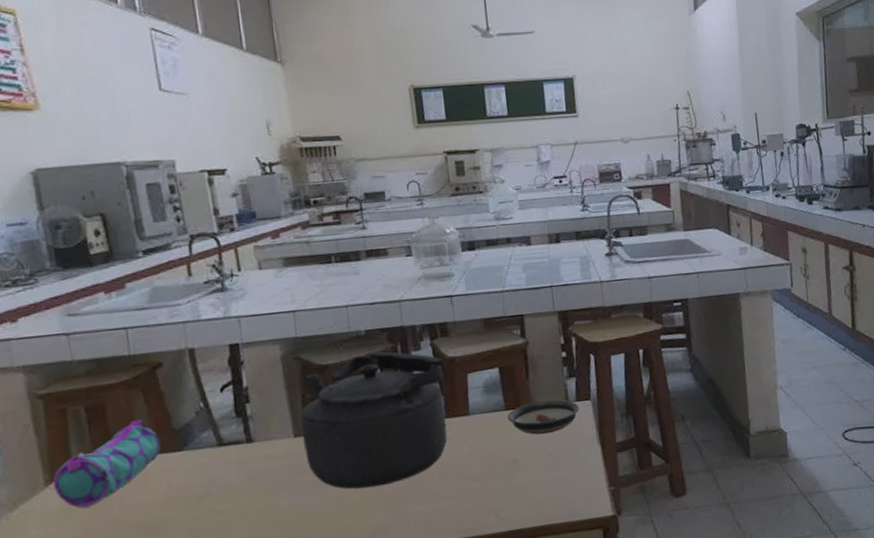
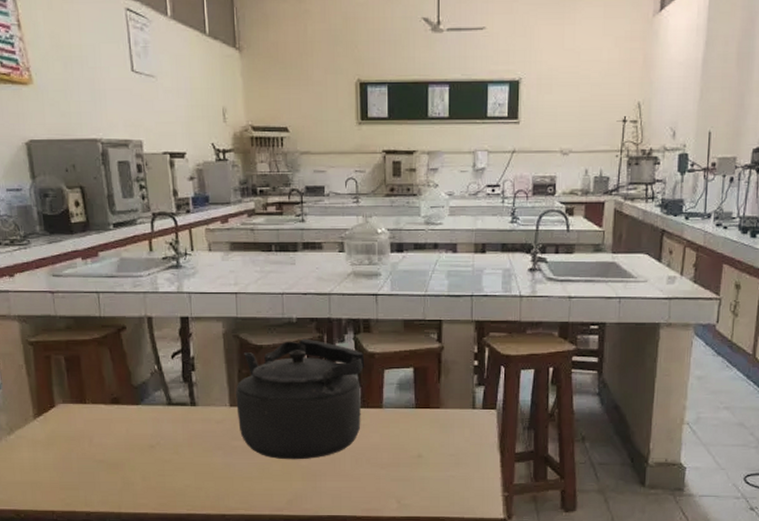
pencil case: present [53,419,161,509] -> none [39,373,123,441]
saucer: present [508,399,580,435] -> none [417,405,485,436]

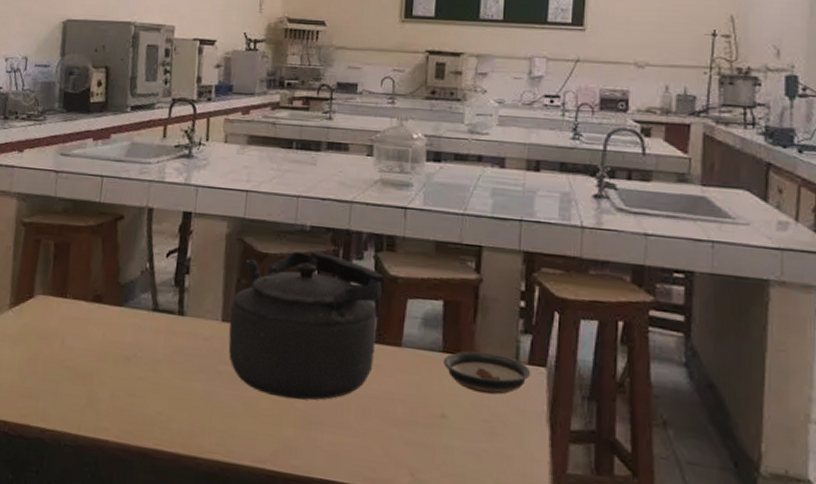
saucer: none [417,405,485,436] -> present [444,351,531,395]

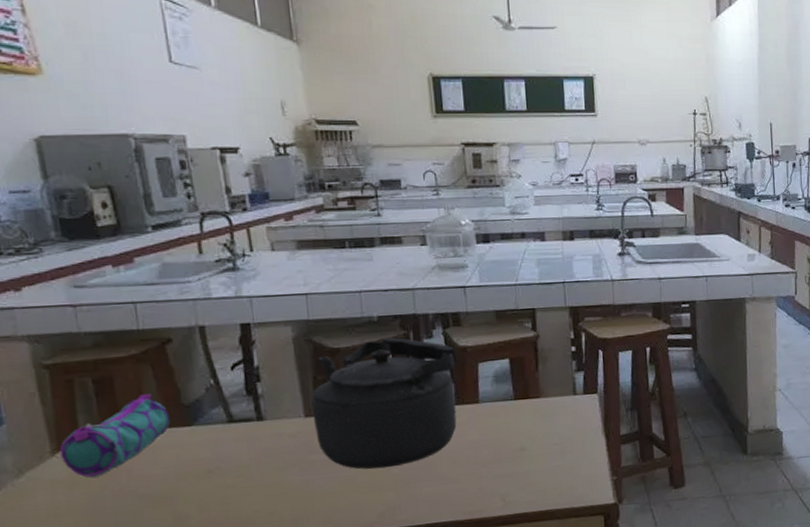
pencil case: none [15,265,107,339] -> present [59,393,171,478]
saucer: present [444,351,531,395] -> none [516,392,587,425]

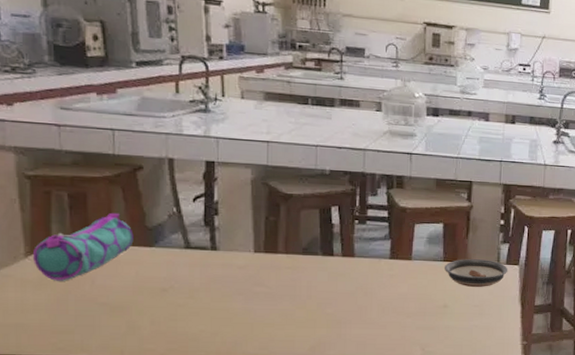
kettle: present [311,337,457,469] -> none [261,191,397,307]
saucer: none [516,392,587,425] -> present [445,259,508,288]

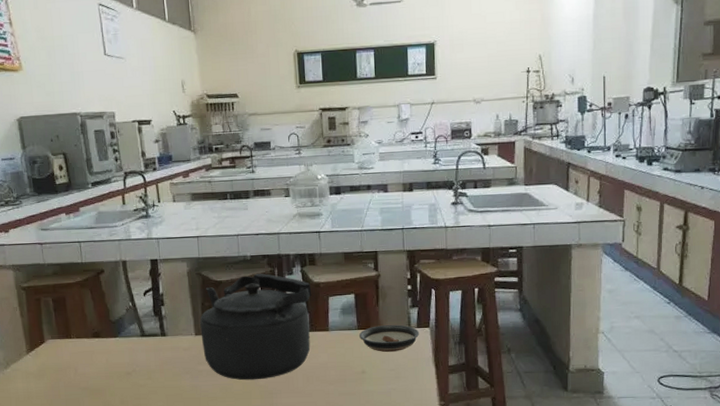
pencil case: present [32,212,134,281] -> none [32,311,102,372]
kettle: none [261,191,397,307] -> present [200,274,312,380]

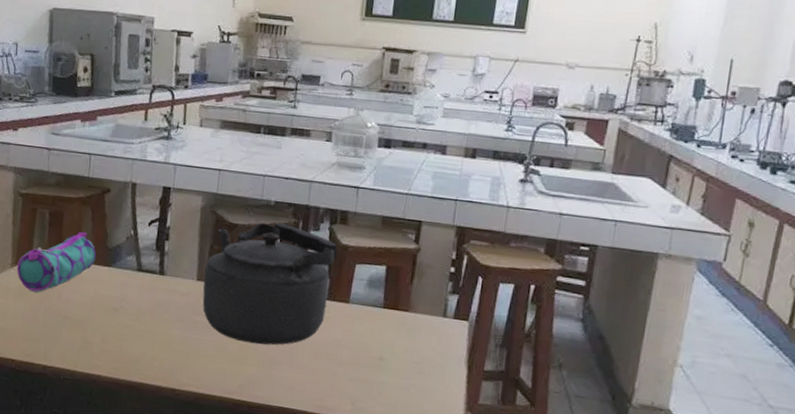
pencil case: none [32,311,102,372] -> present [16,232,96,293]
saucer: present [359,325,420,353] -> none [384,307,456,342]

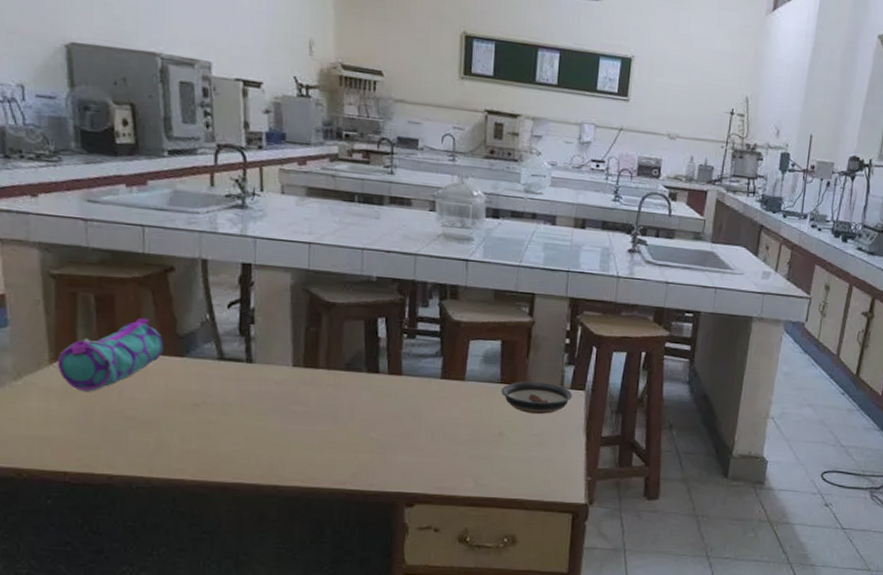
kettle: present [202,223,338,345] -> none [300,300,450,431]
saucer: none [384,307,456,342] -> present [501,381,573,415]

